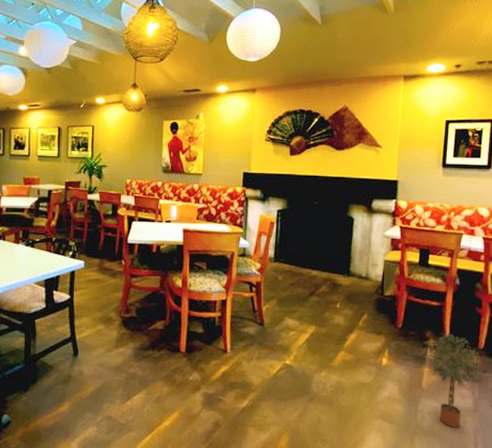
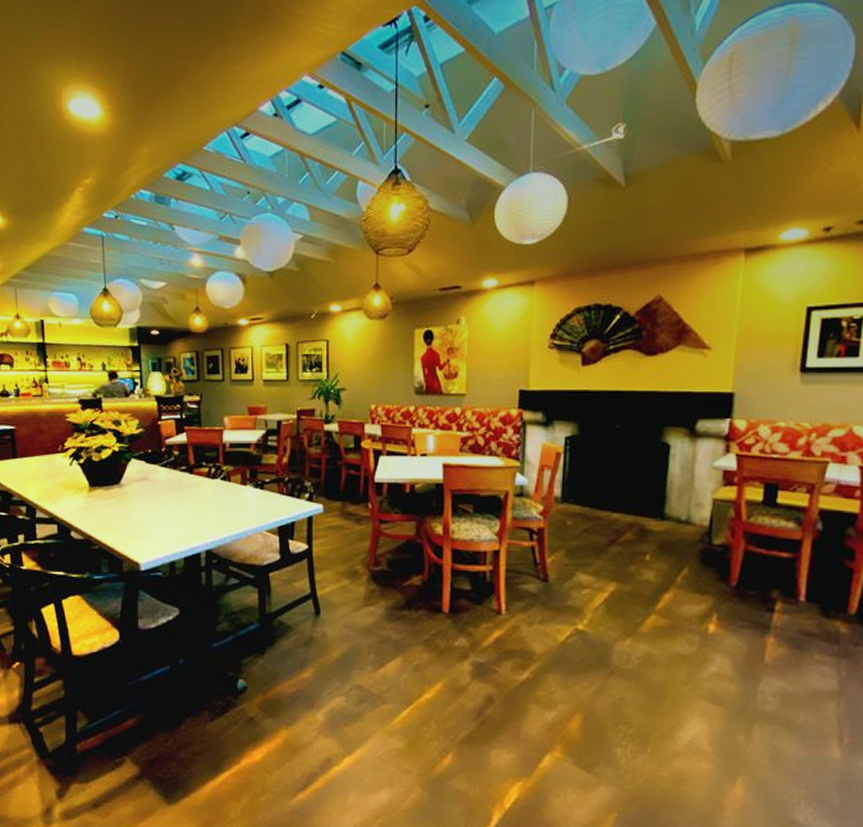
potted tree: present [424,333,483,428] -> none [769,593,854,715]

